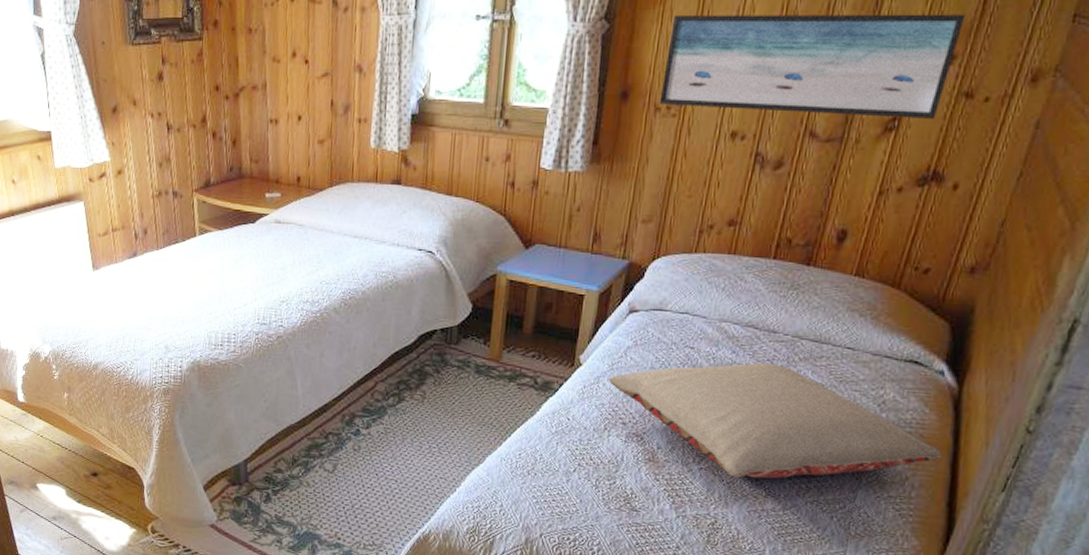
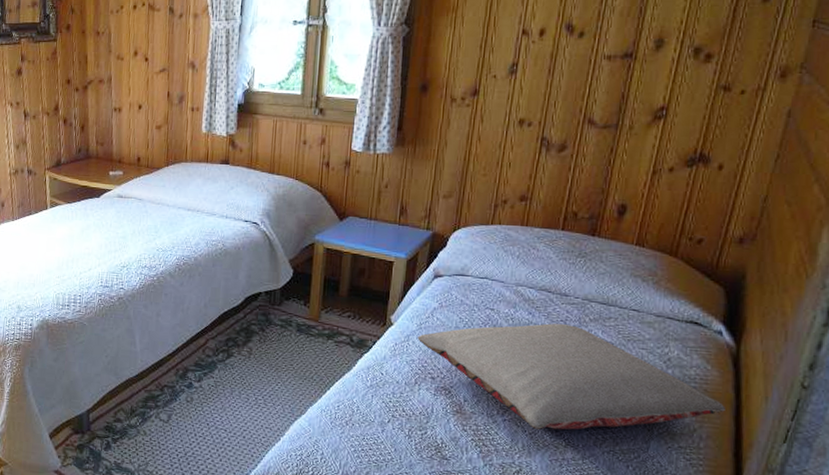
wall art: present [659,14,965,119] -> none [455,20,719,109]

